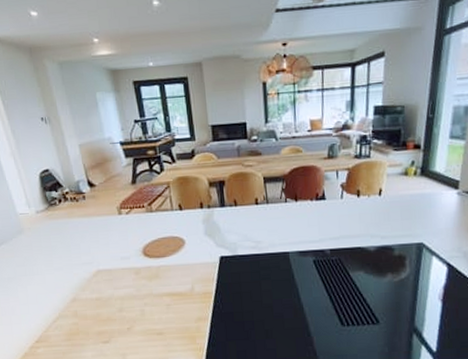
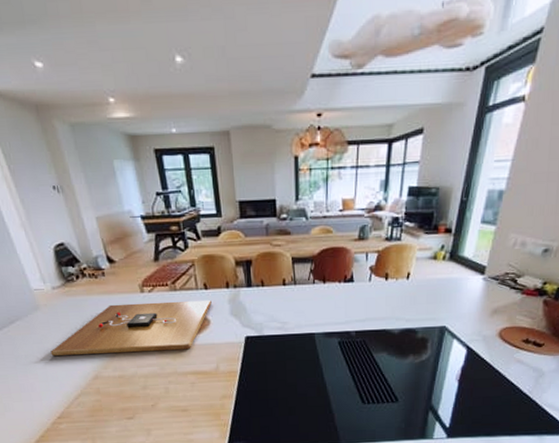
cutting board: none [32,221,186,279] -> present [50,300,212,357]

